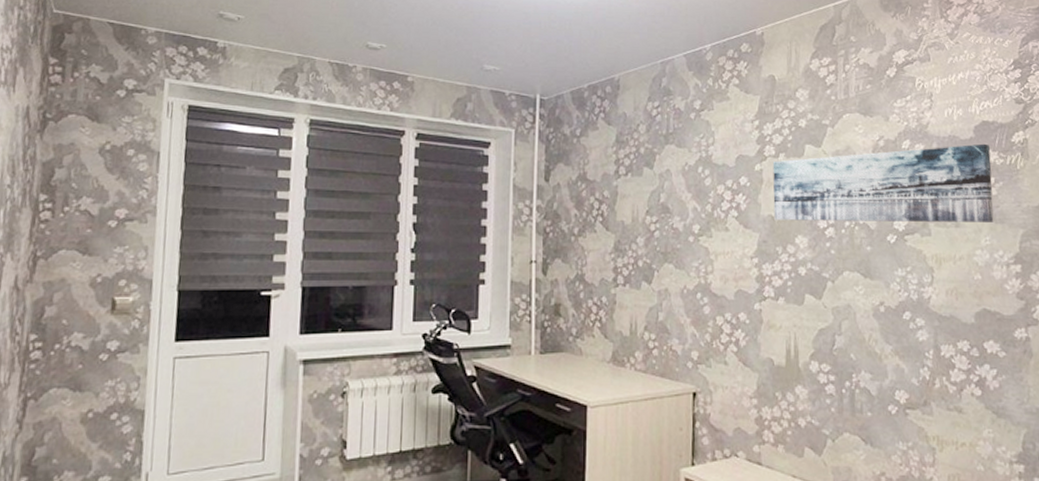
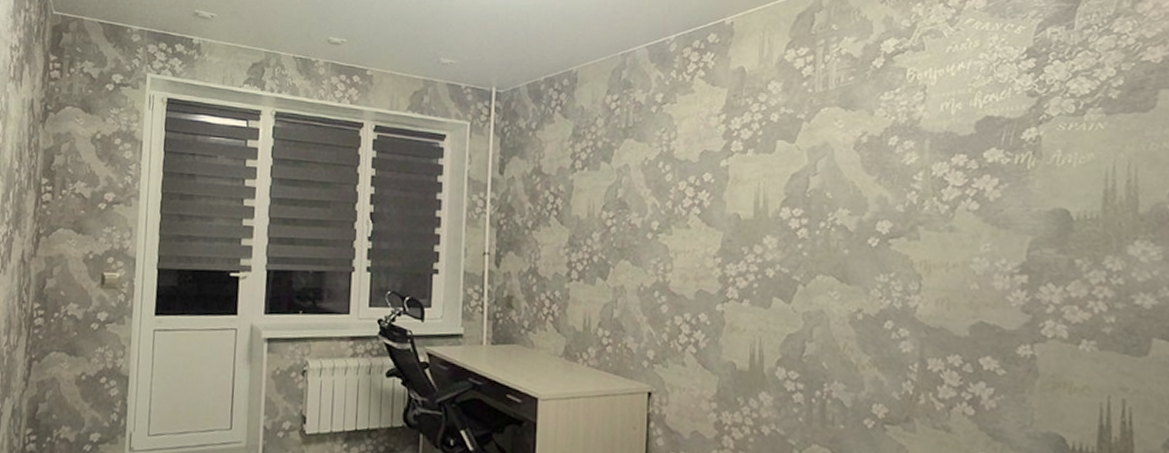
wall art: present [772,143,994,222] -> none [739,141,997,227]

